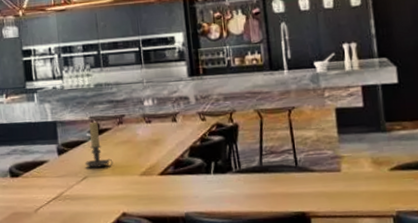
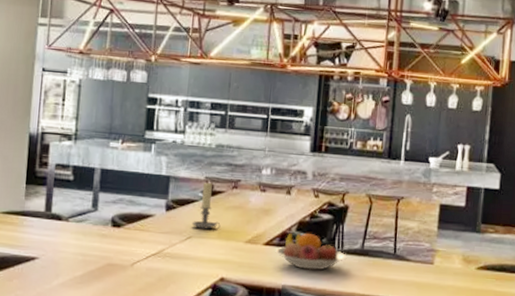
fruit bowl: none [172,158,247,194] -> present [275,232,347,270]

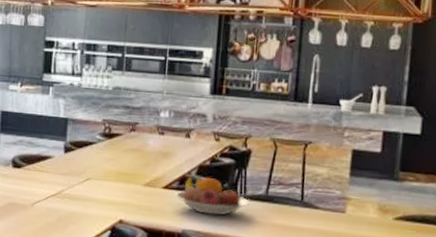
candle holder: present [191,182,221,230] -> none [90,124,119,172]

